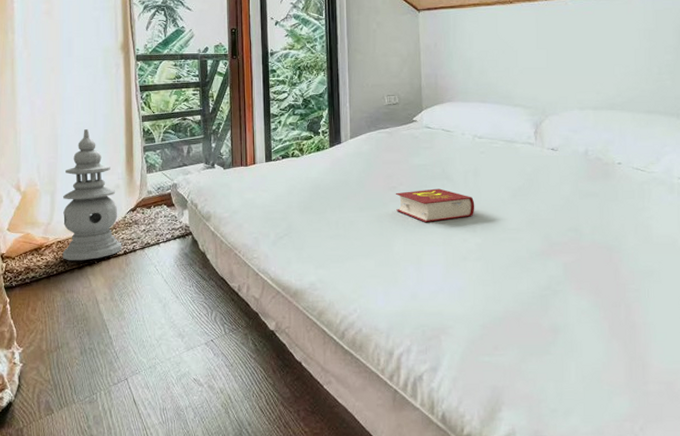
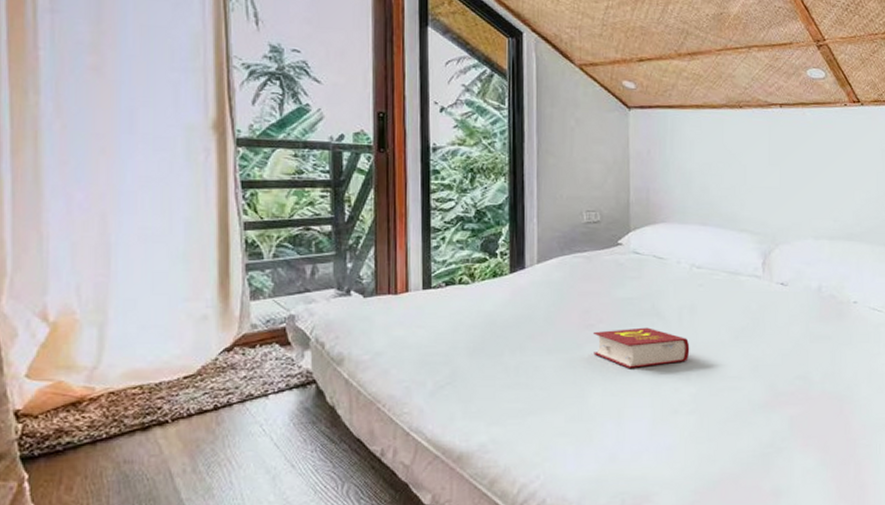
lantern: present [62,128,123,261] -> none [116,236,212,420]

